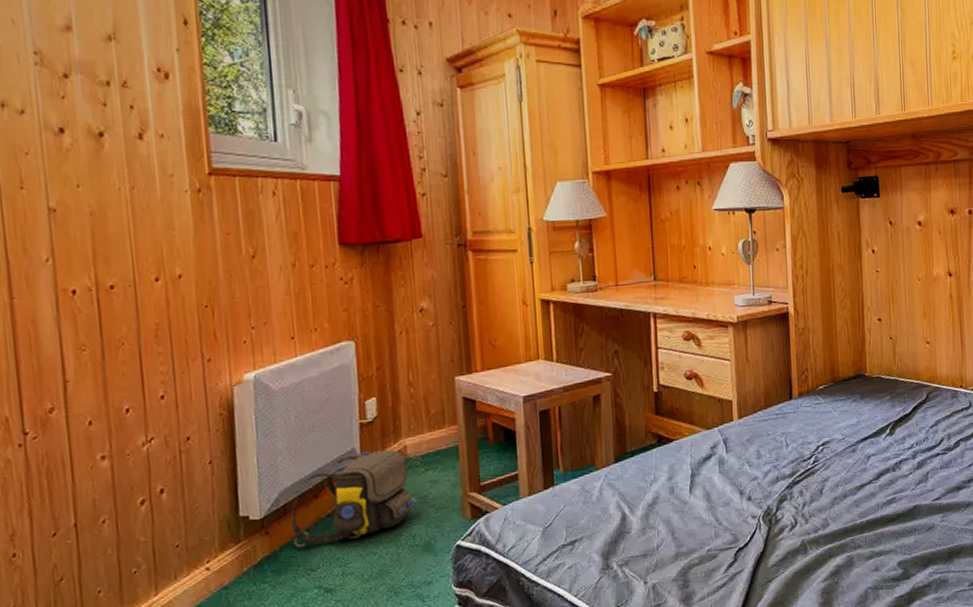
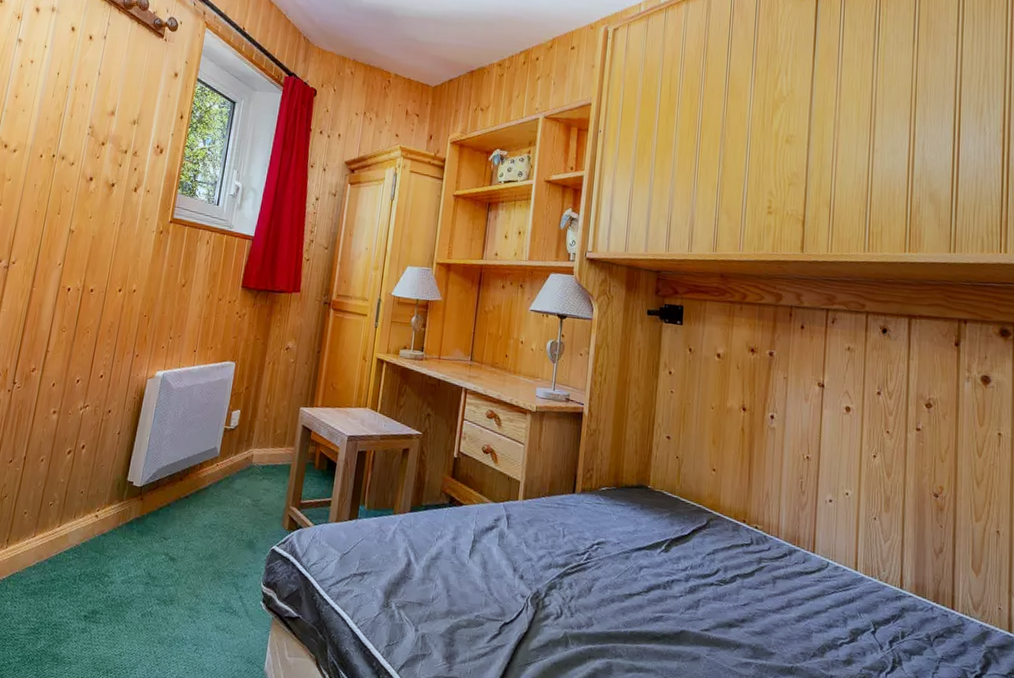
shoulder bag: present [291,449,413,548] -> none [158,452,250,521]

